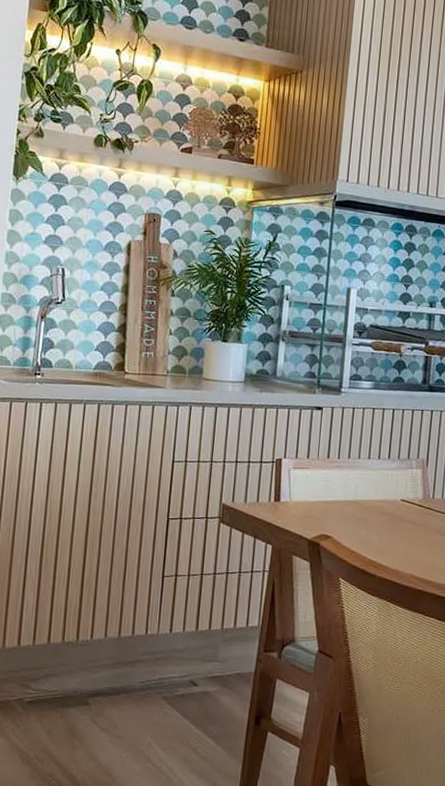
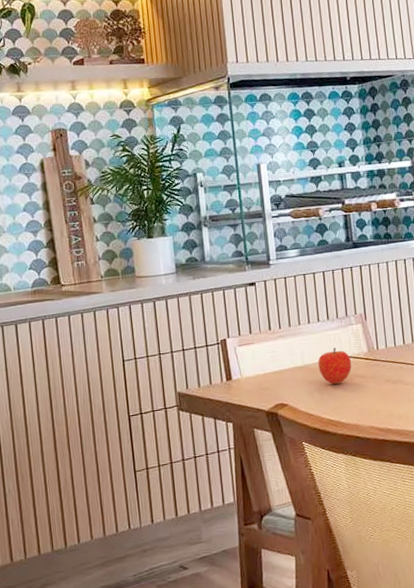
fruit: none [370,488,405,525] -> present [318,348,352,384]

